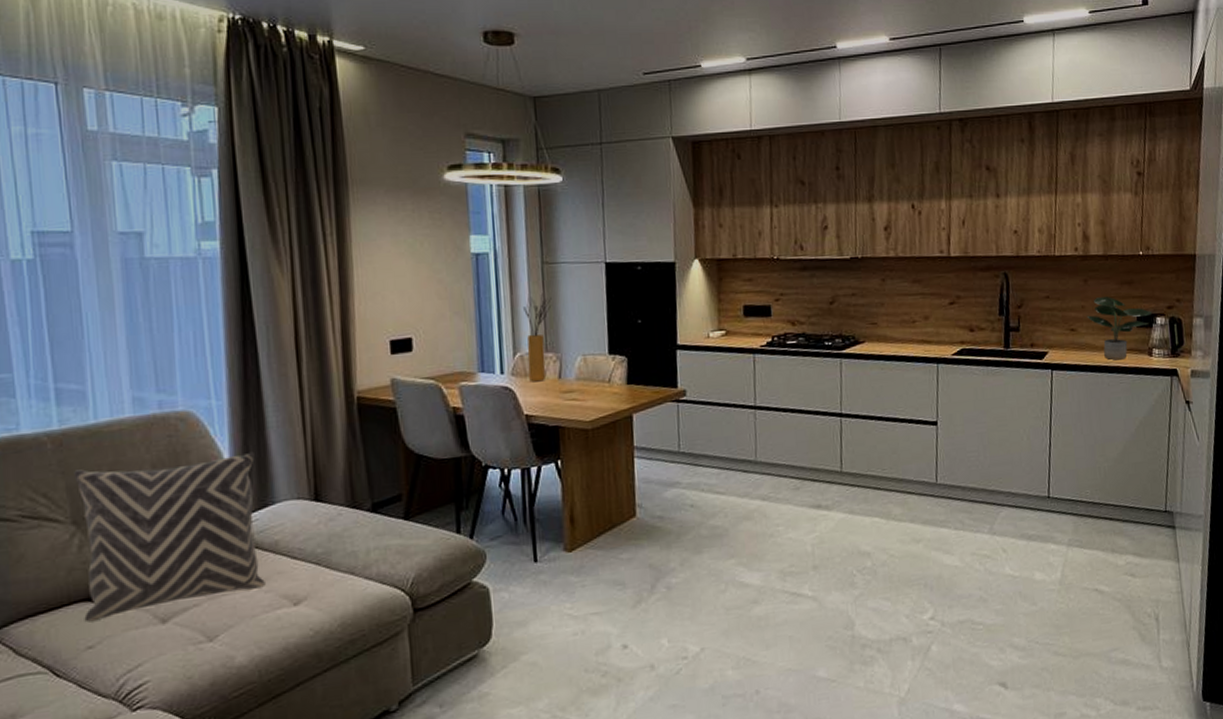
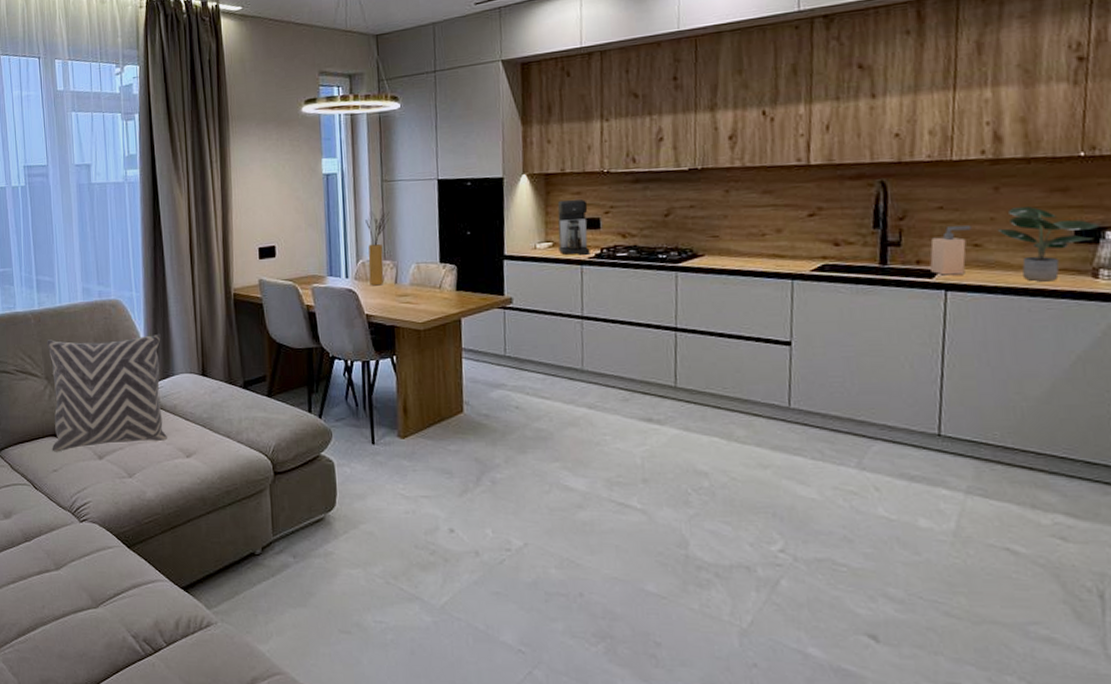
coffee maker: none [729,285,762,345] -> present [557,198,590,256]
soap dispenser: none [1040,313,1069,357] -> present [930,225,972,276]

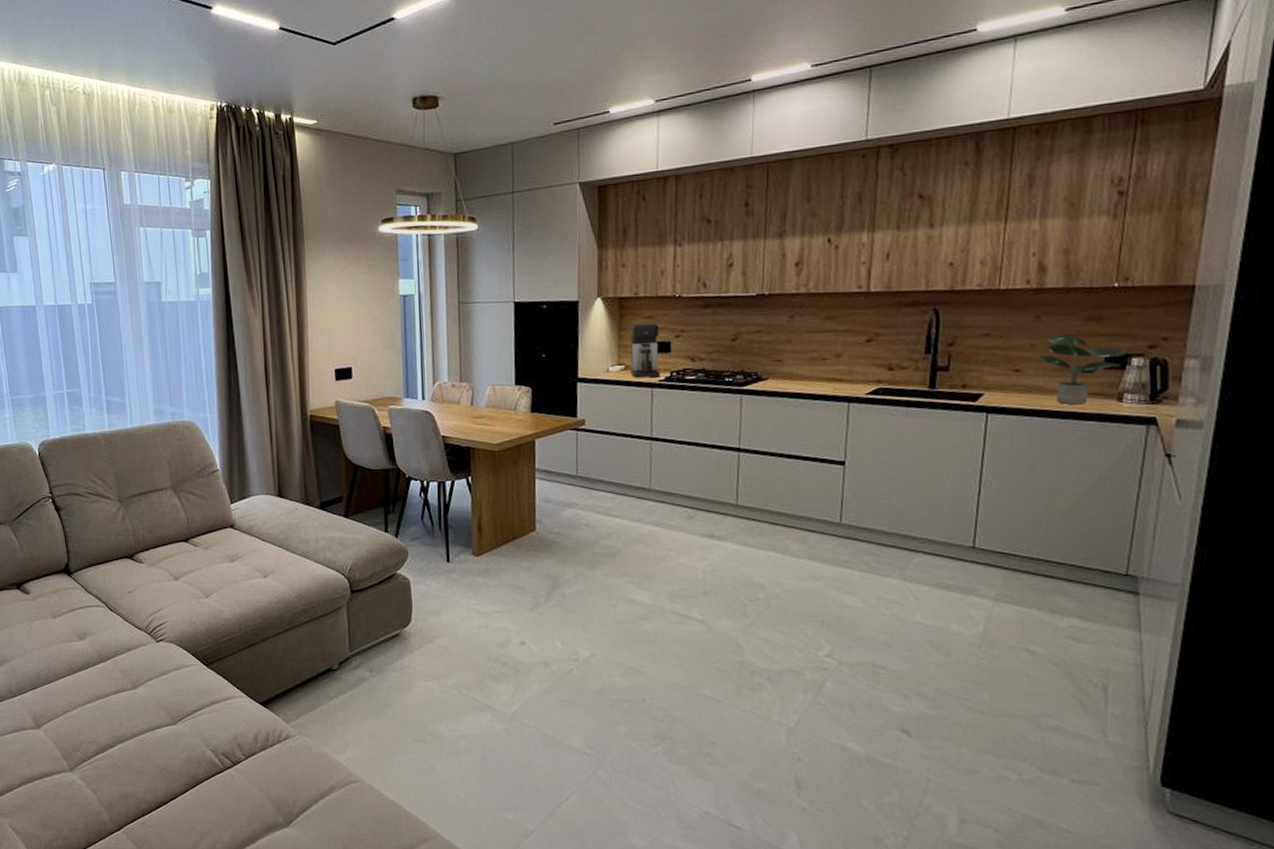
pillow: present [47,333,167,452] -> none [119,455,244,574]
vase: present [365,209,390,286] -> none [442,331,467,408]
soap dispenser: present [930,225,972,276] -> none [974,352,1014,399]

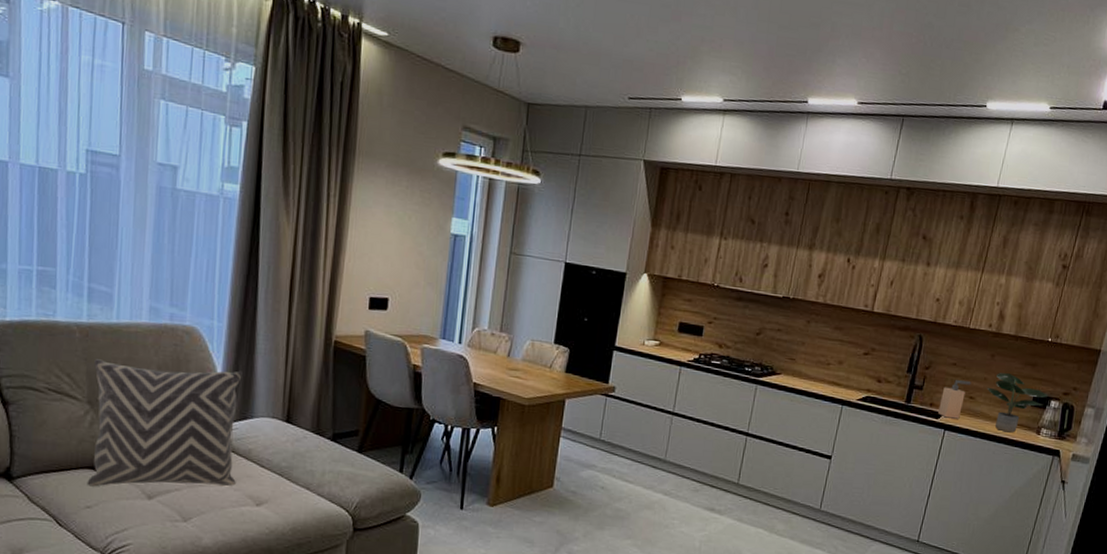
pillow: none [119,455,244,574] -> present [87,359,243,487]
coffee maker: present [630,322,660,379] -> none [664,304,696,358]
soap dispenser: none [974,352,1014,399] -> present [938,380,972,419]

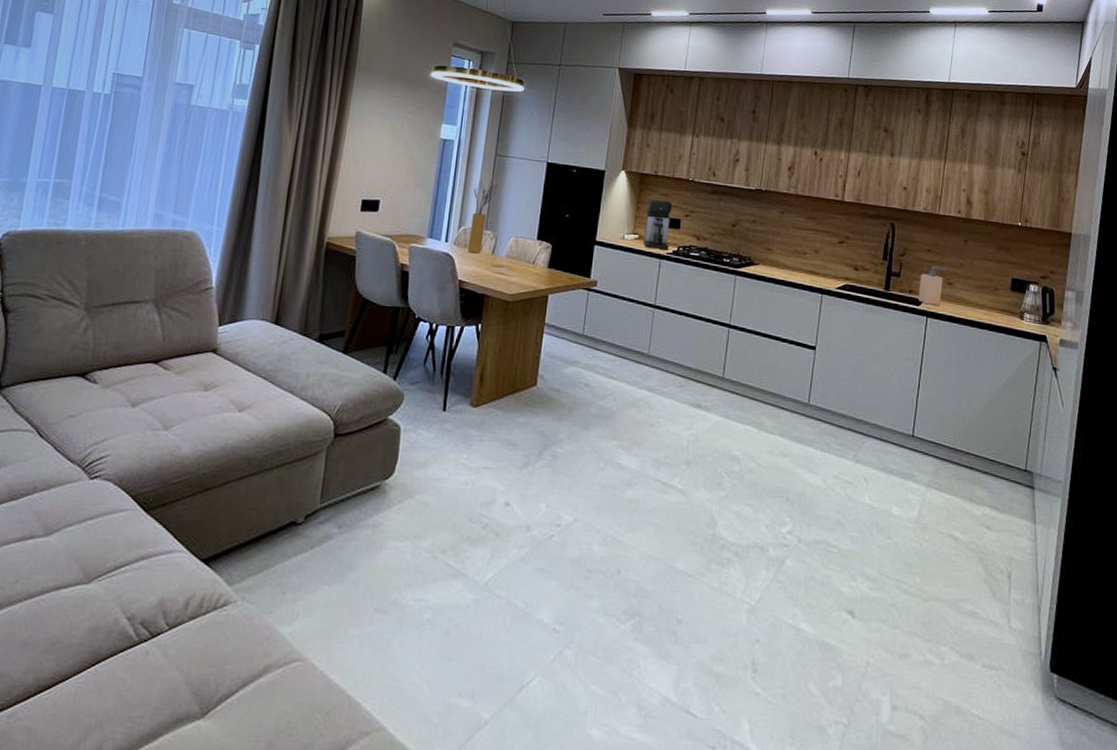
pillow: present [87,359,243,487] -> none [73,265,237,395]
vase: none [482,280,513,357] -> present [468,181,498,254]
coffee maker: none [664,304,696,358] -> present [643,198,673,250]
potted plant: present [987,373,1049,433] -> none [964,258,1027,319]

